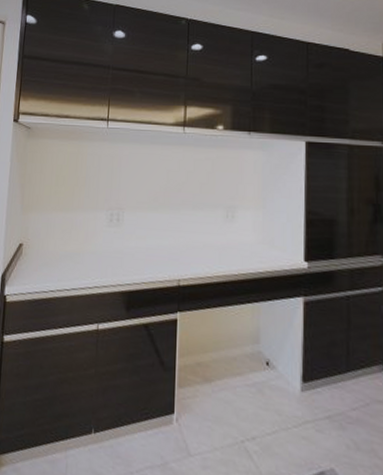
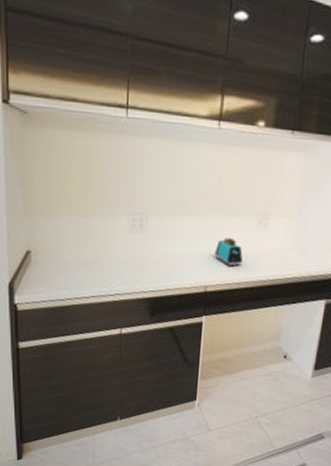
toaster: none [185,231,213,260] -> present [214,238,243,267]

